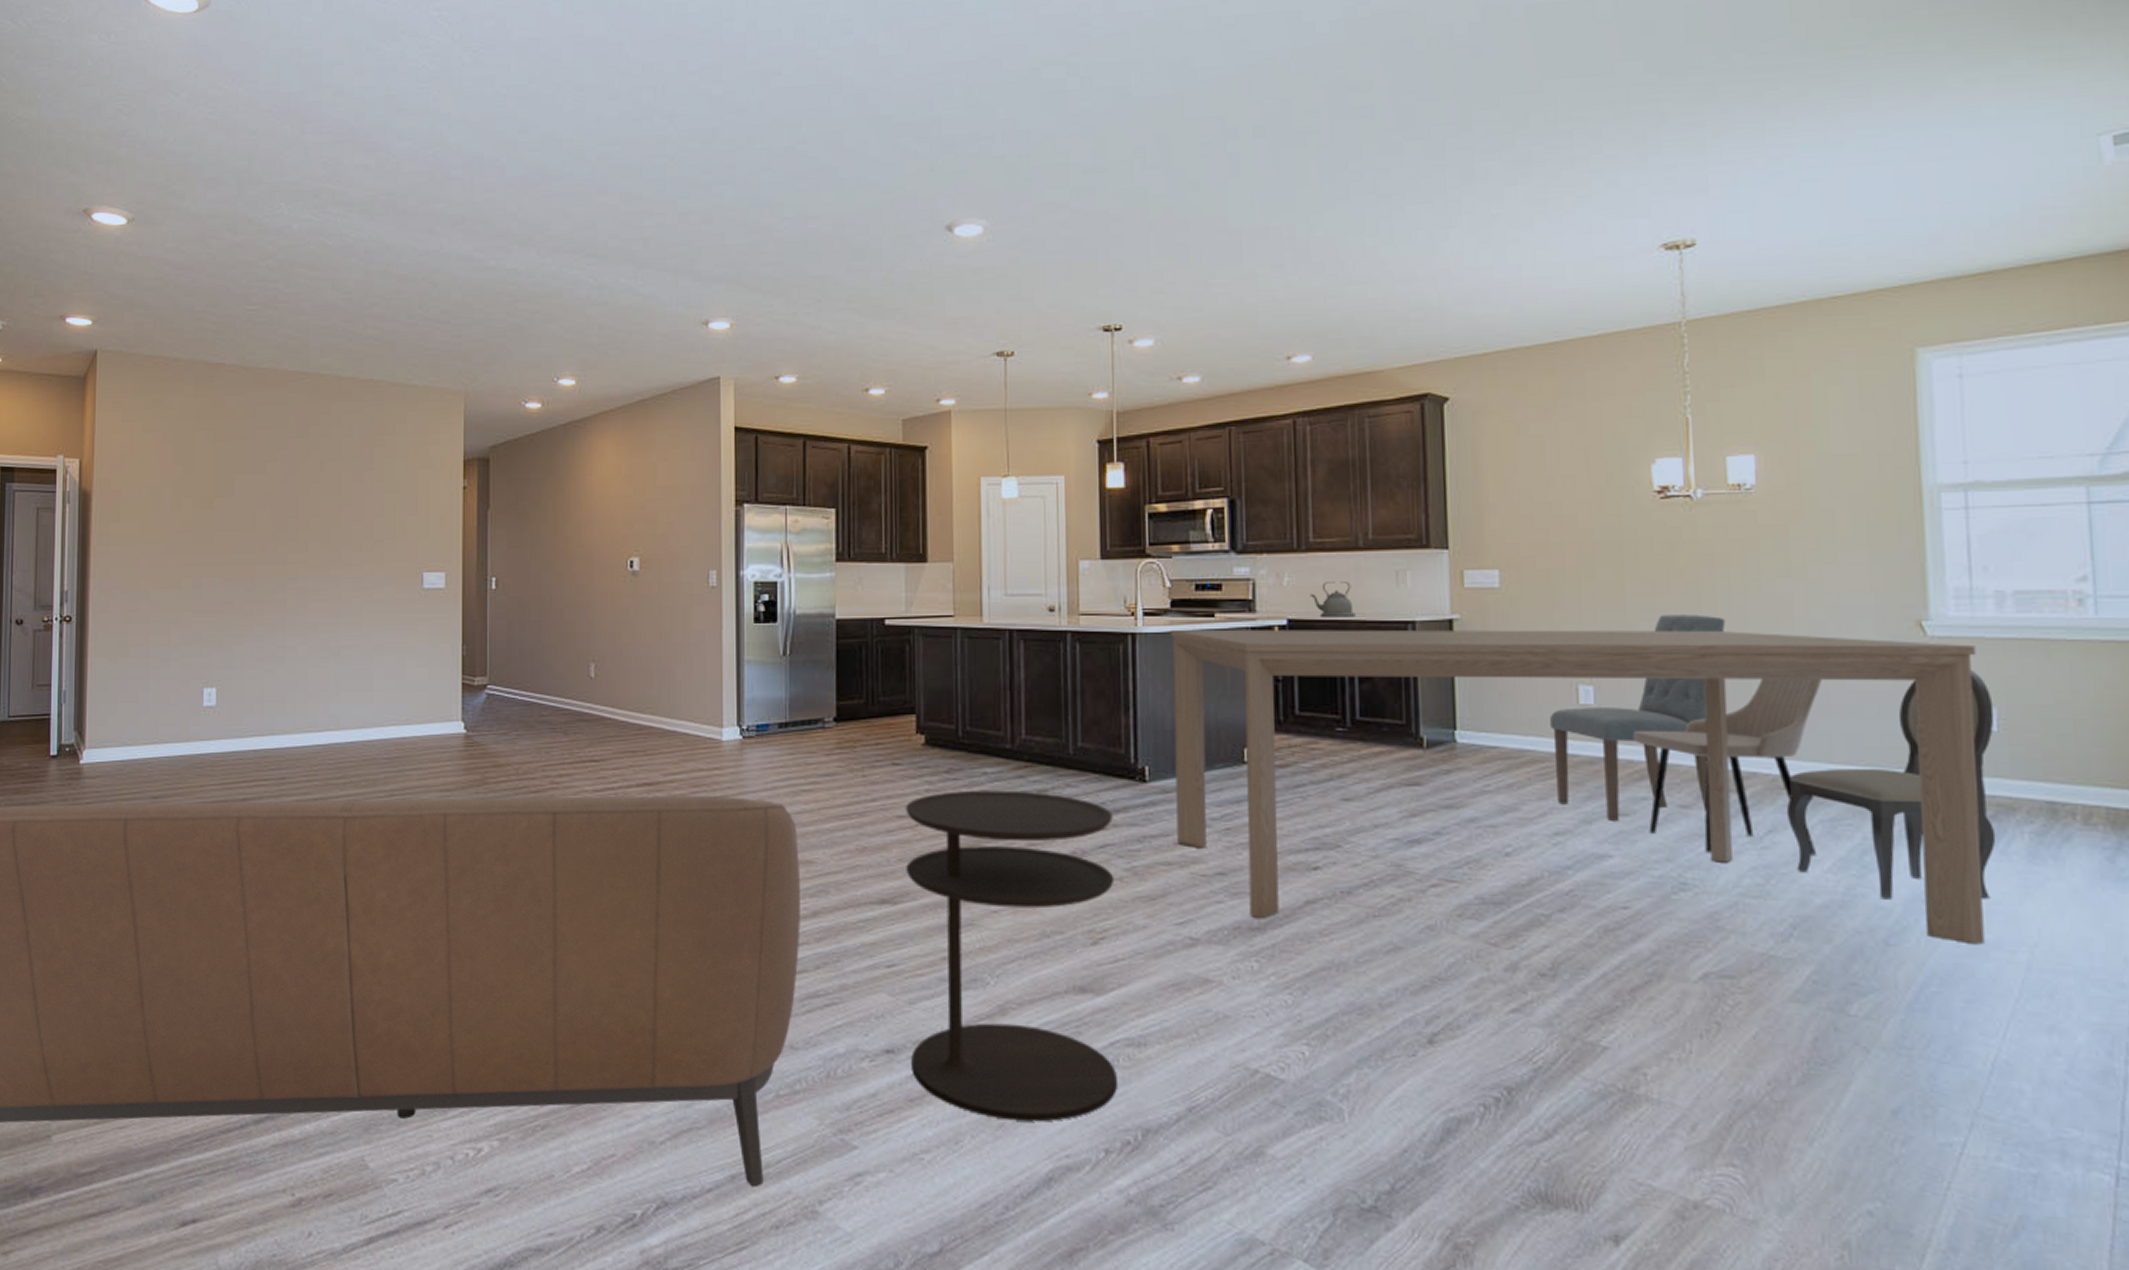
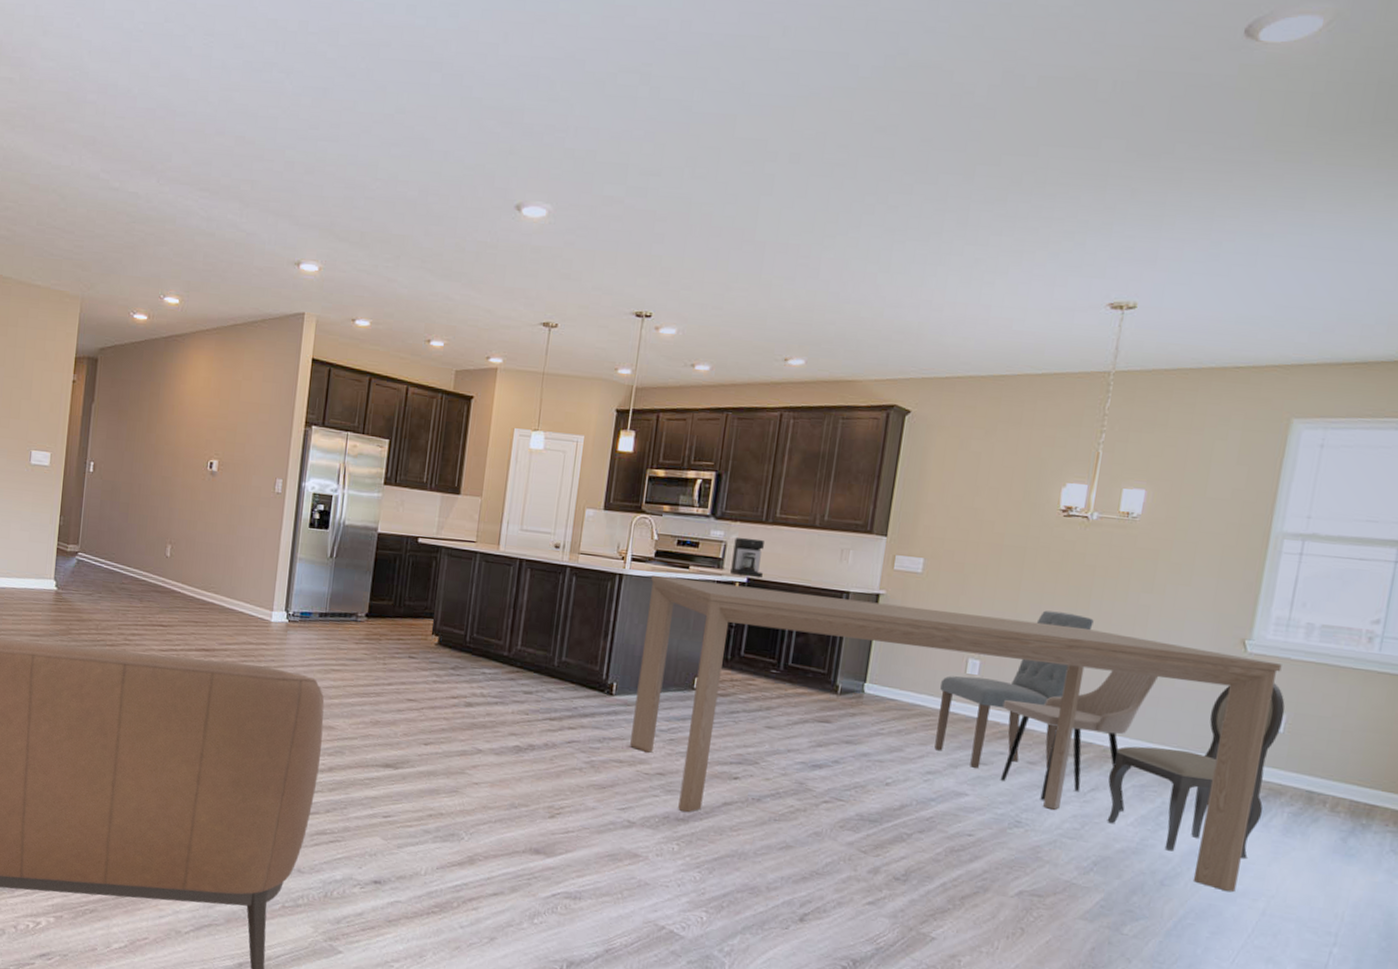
side table: present [905,790,1117,1122] -> none [393,684,582,949]
coffee maker: none [1264,571,1305,619] -> present [730,537,764,579]
kettle: present [1310,582,1356,618] -> none [769,551,803,583]

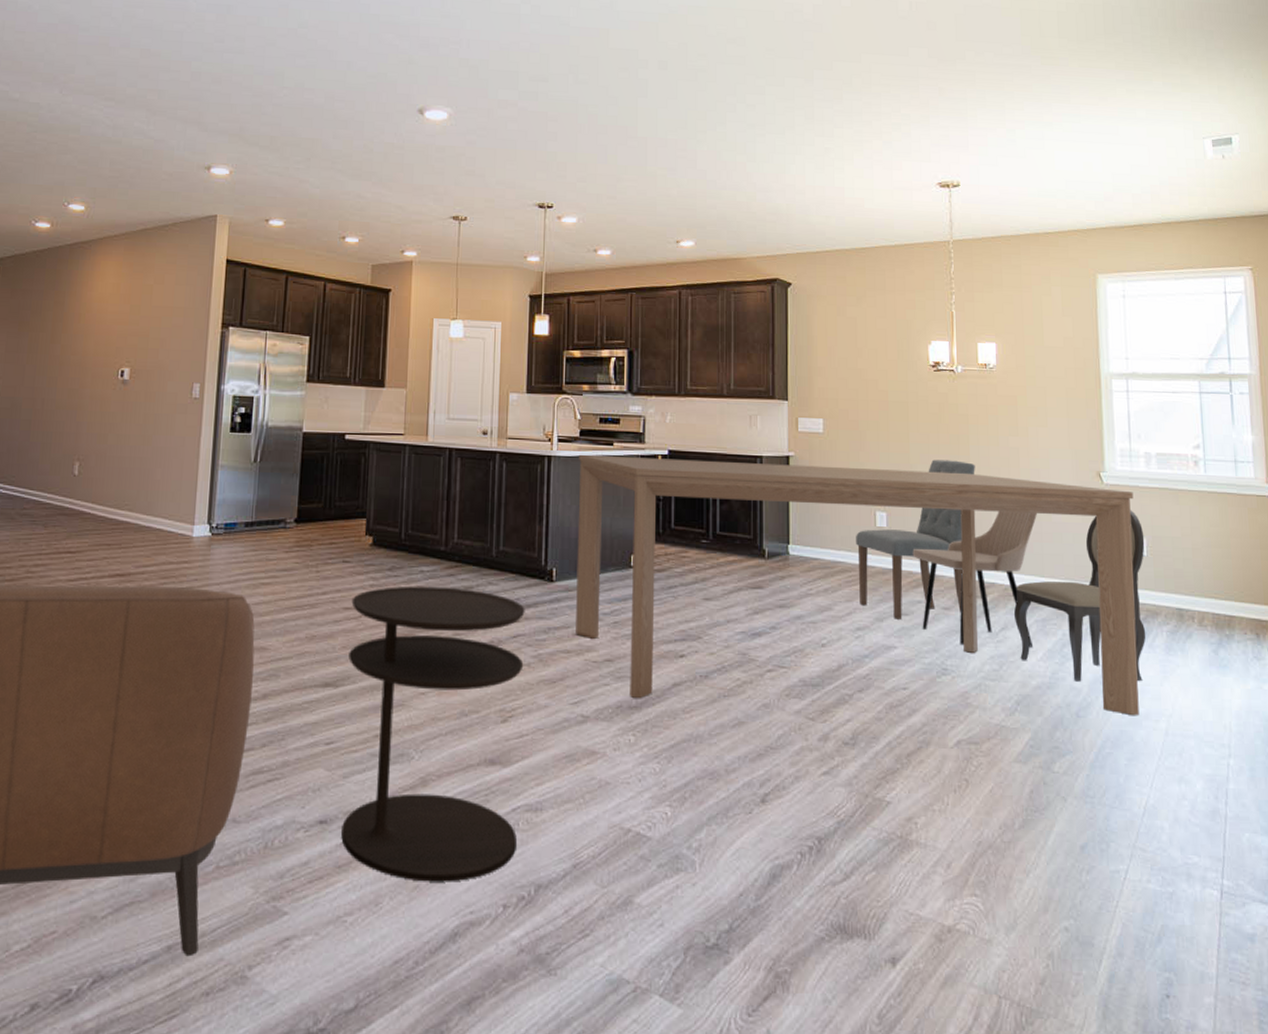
side table: none [393,684,582,949] -> present [341,586,525,882]
coffee maker: present [730,537,764,579] -> none [652,411,682,450]

